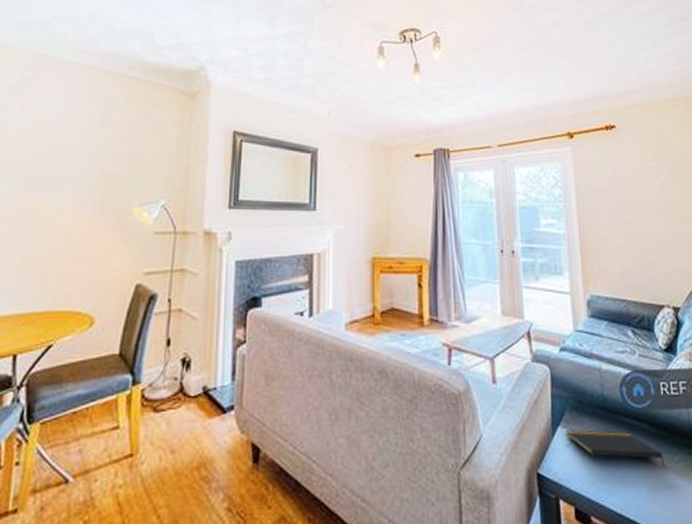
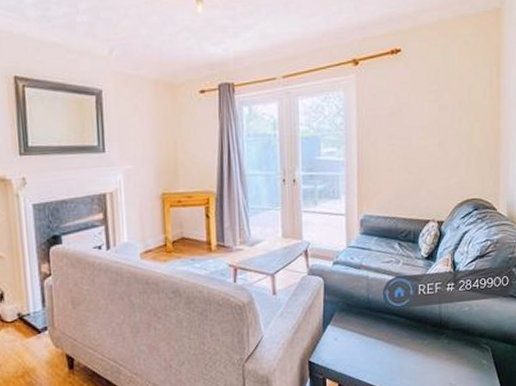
notepad: present [565,429,665,466] -> none [334,325,416,349]

